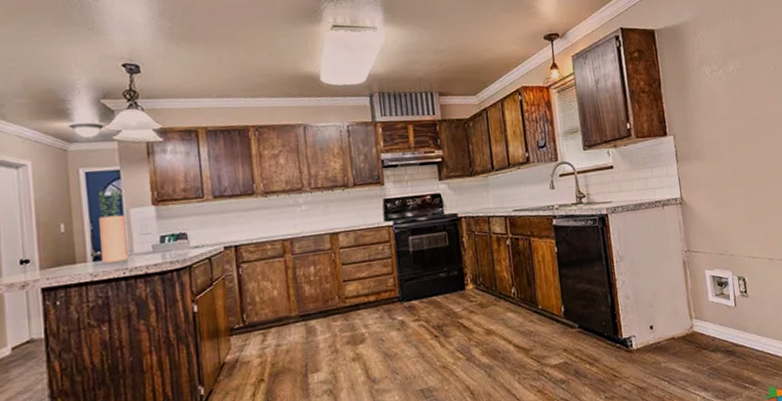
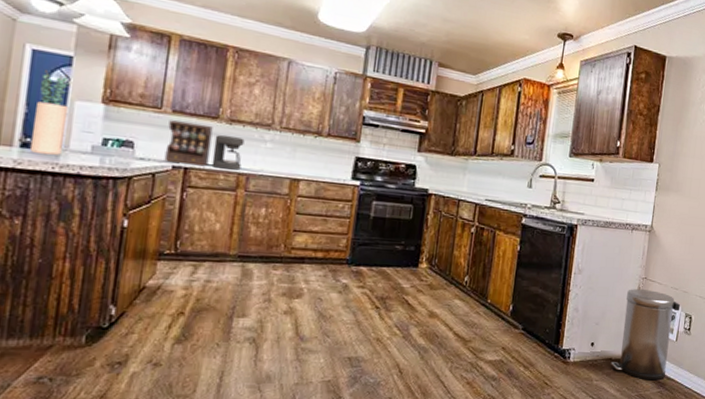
spice rack: none [212,202,255,245] -> present [164,120,213,167]
coffee maker: none [255,207,284,241] -> present [211,134,245,172]
pedal bin: none [673,261,733,352] -> present [611,289,680,381]

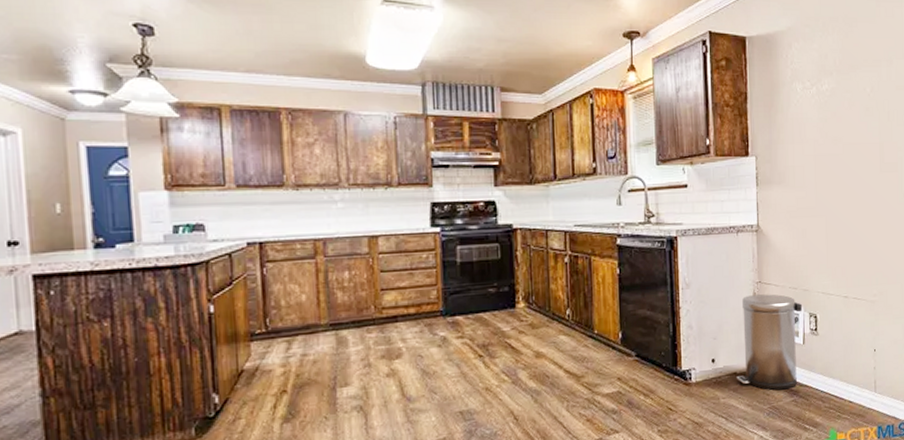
vase: present [29,70,70,156] -> none [100,163,136,253]
spice rack: present [164,120,213,167] -> none [235,194,282,240]
coffee maker: present [211,134,245,172] -> none [284,201,316,239]

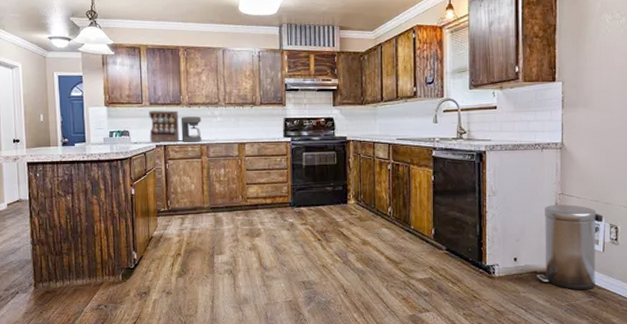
spice rack: none [235,194,282,240] -> present [149,110,179,143]
coffee maker: none [284,201,316,239] -> present [181,116,202,143]

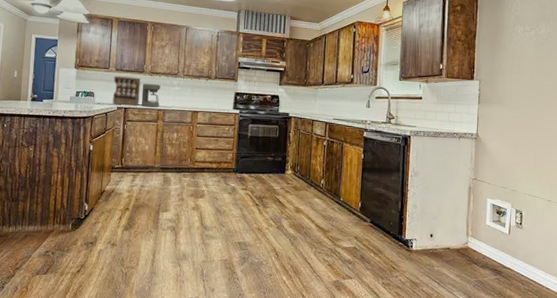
pedal bin: present [536,205,603,291] -> none [449,188,510,269]

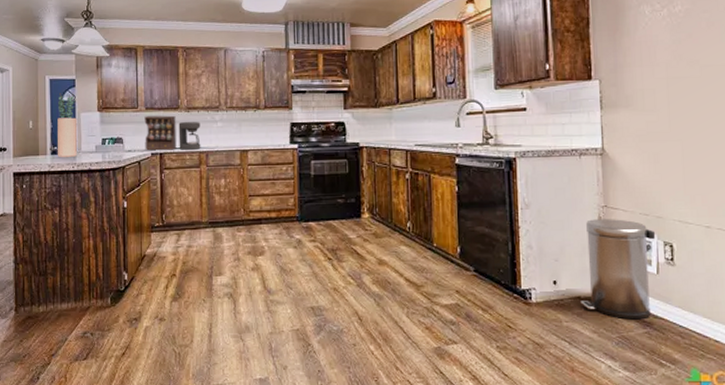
vase: none [36,50,57,105] -> present [57,91,78,158]
pedal bin: none [449,188,510,269] -> present [580,219,655,320]

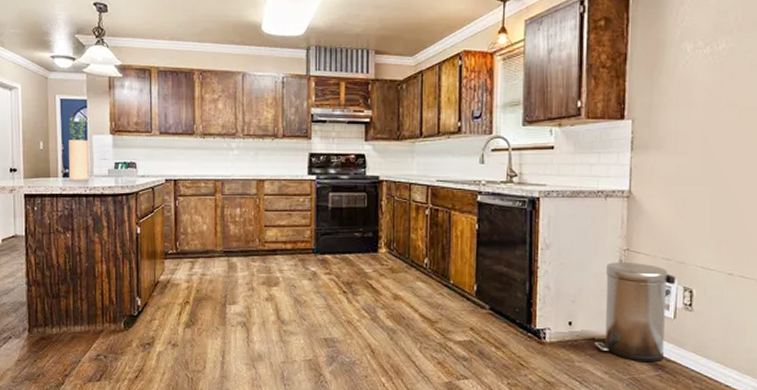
spice rack: present [144,115,176,151] -> none [158,141,191,177]
coffee maker: present [178,121,201,151] -> none [193,147,216,179]

